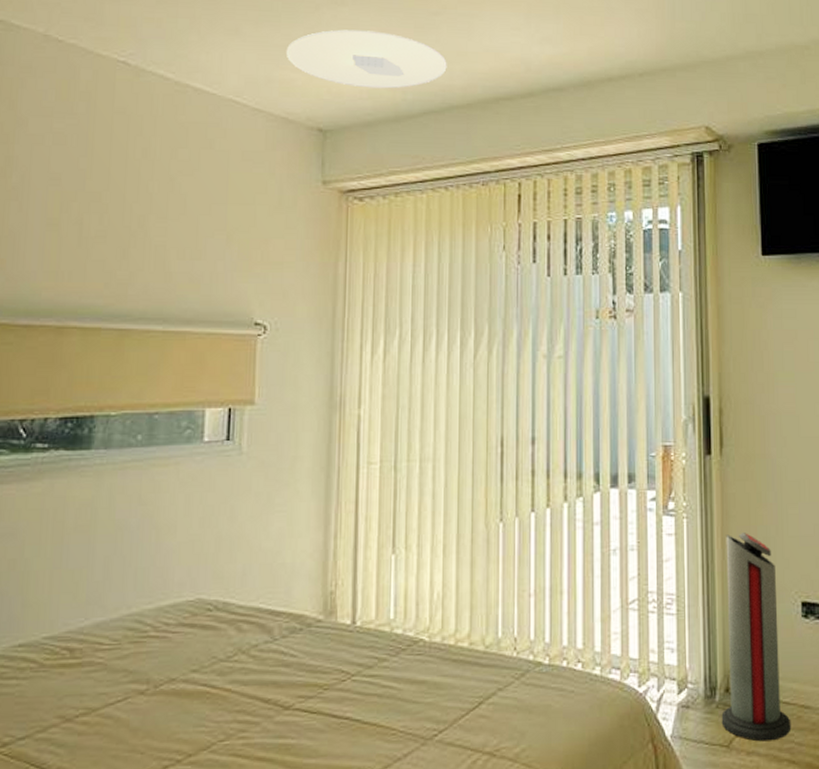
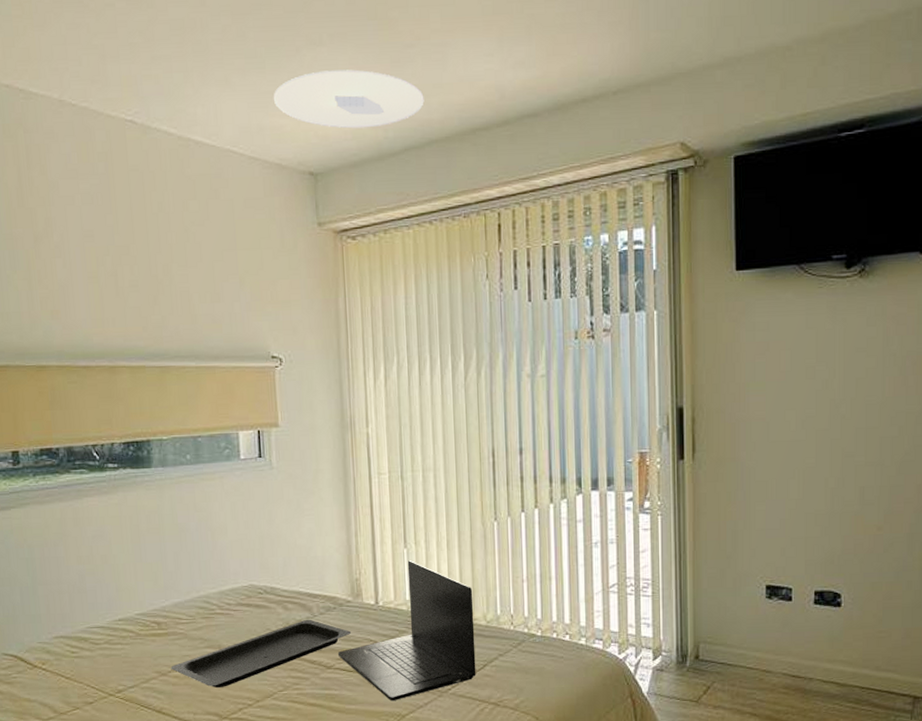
serving tray: none [79,643,320,737] -> present [171,619,352,688]
laptop: none [299,569,471,751] -> present [337,560,476,700]
air purifier: present [721,533,792,742] -> none [691,527,754,698]

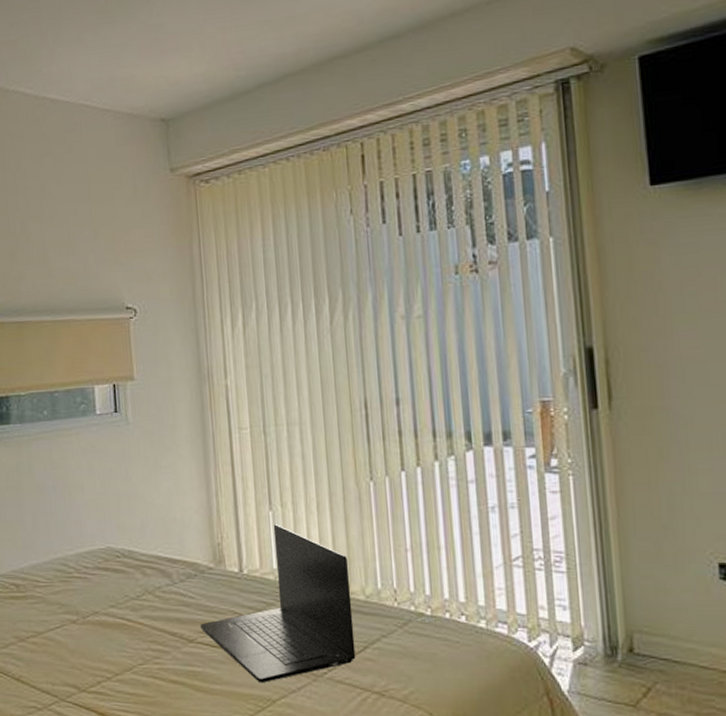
serving tray: present [171,619,352,688] -> none [29,586,215,657]
ceiling light: present [273,69,424,129] -> none [123,11,277,73]

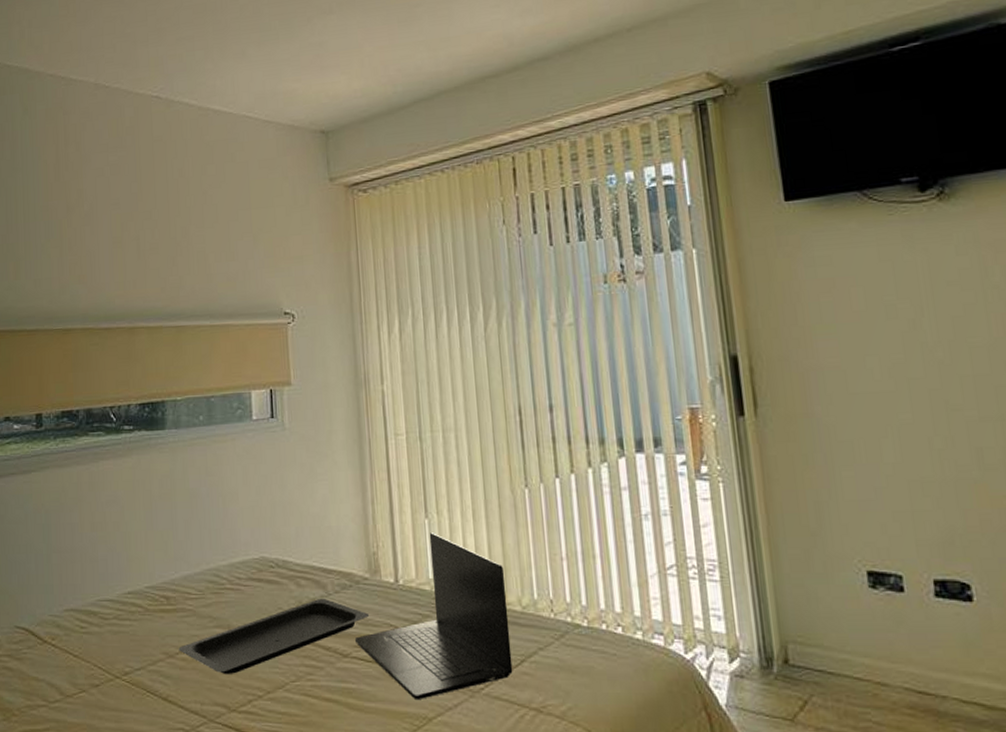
serving tray: none [29,586,215,657] -> present [178,598,370,674]

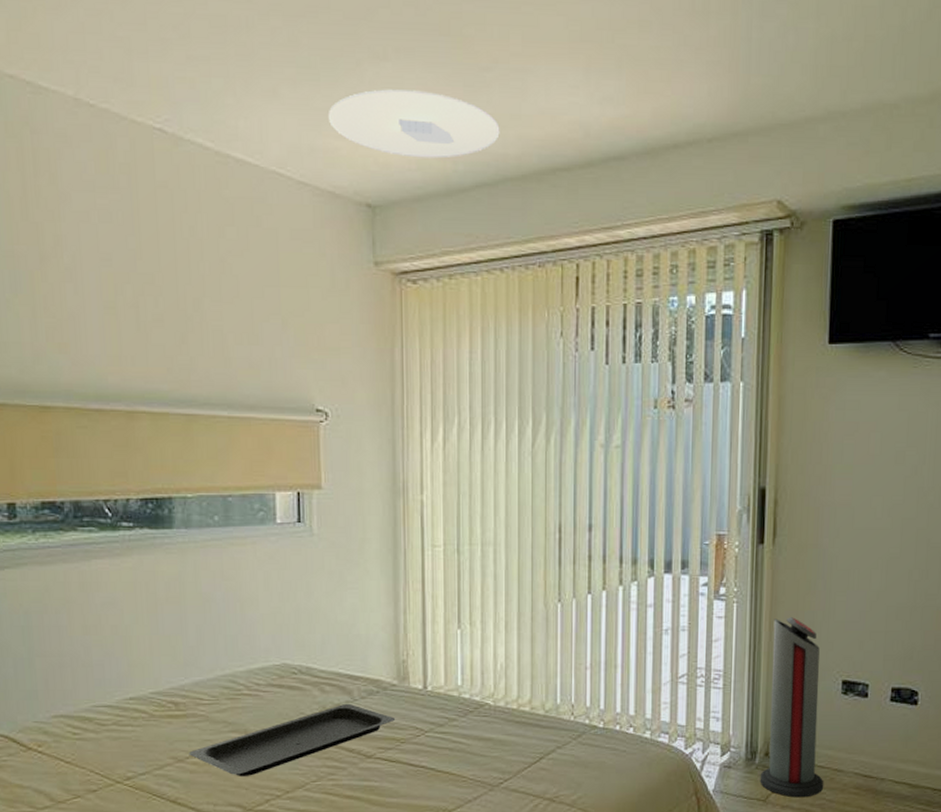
ceiling light: none [286,32,432,88] -> present [327,89,500,159]
laptop: present [354,533,513,699] -> none [379,642,531,794]
air purifier: none [769,497,867,718] -> present [760,617,824,798]

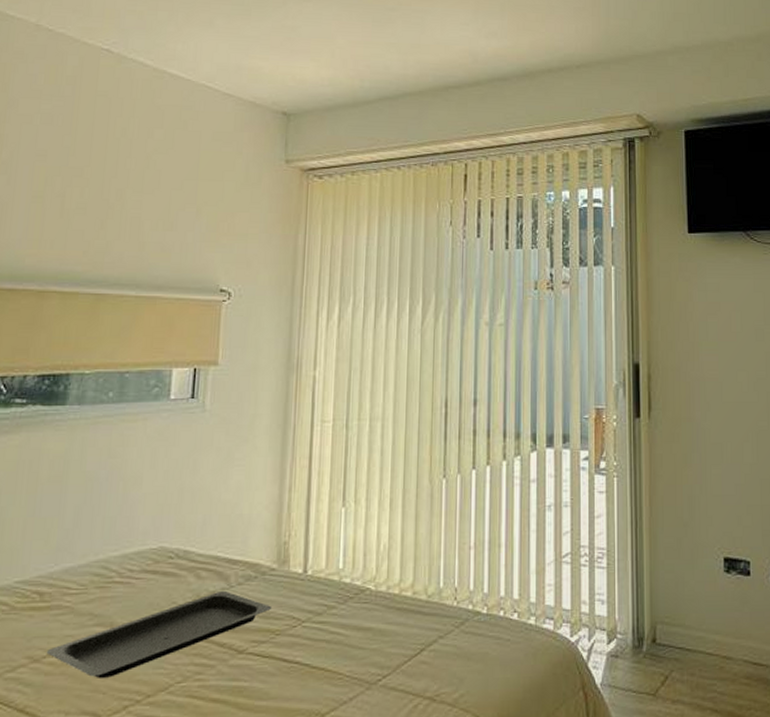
ceiling light: present [327,89,500,159] -> none [255,22,402,77]
air purifier: present [760,617,824,798] -> none [648,491,714,691]

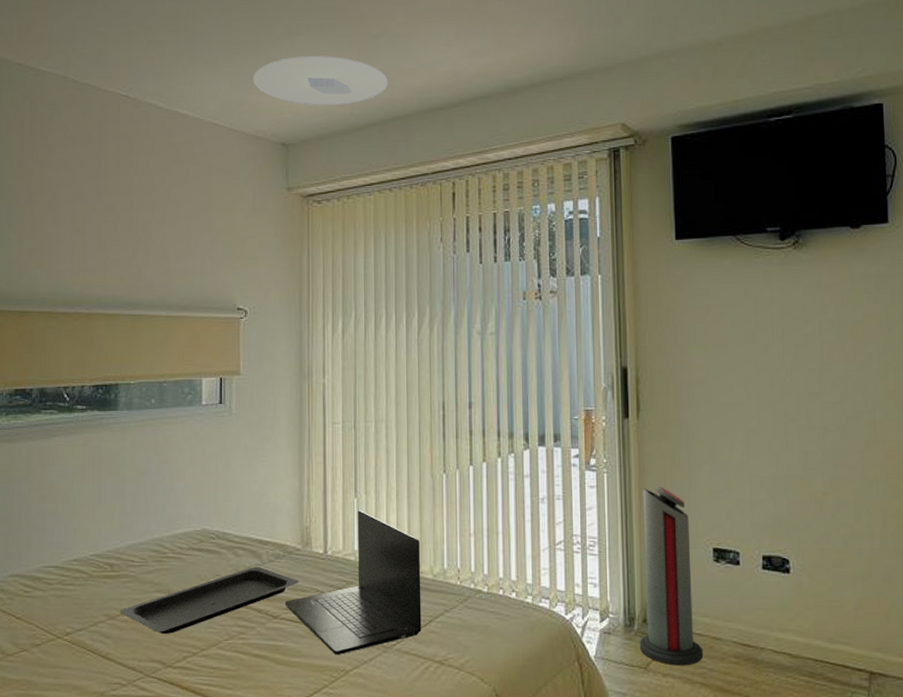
laptop: none [252,522,415,695] -> present [284,510,422,654]
ceiling light: none [255,22,402,77] -> present [253,55,388,106]
air purifier: none [648,491,714,691] -> present [639,487,704,666]

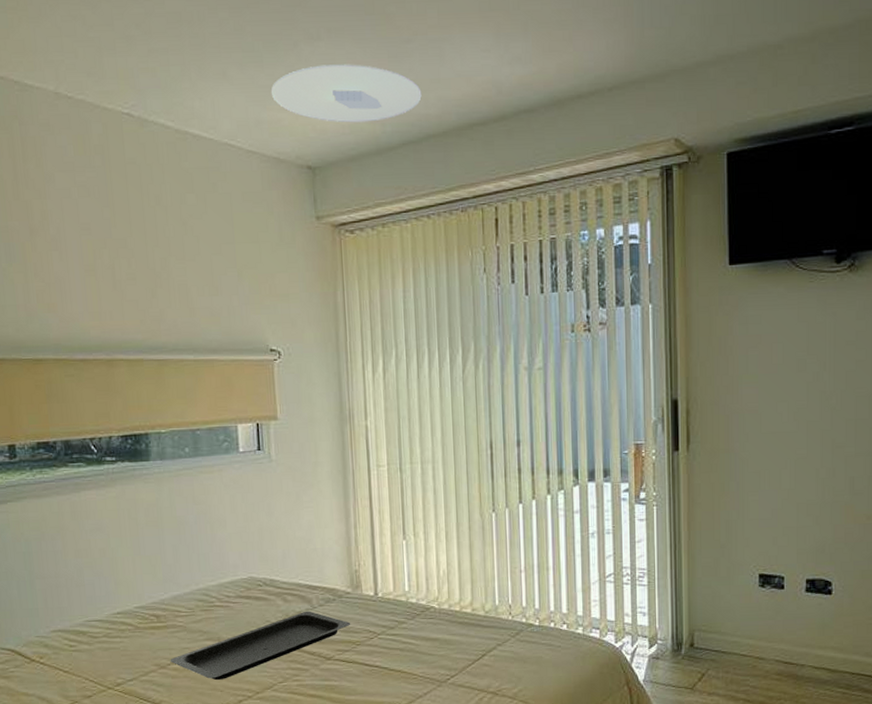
laptop: present [284,510,422,654] -> none [337,552,475,691]
air purifier: present [639,487,704,666] -> none [686,517,747,685]

